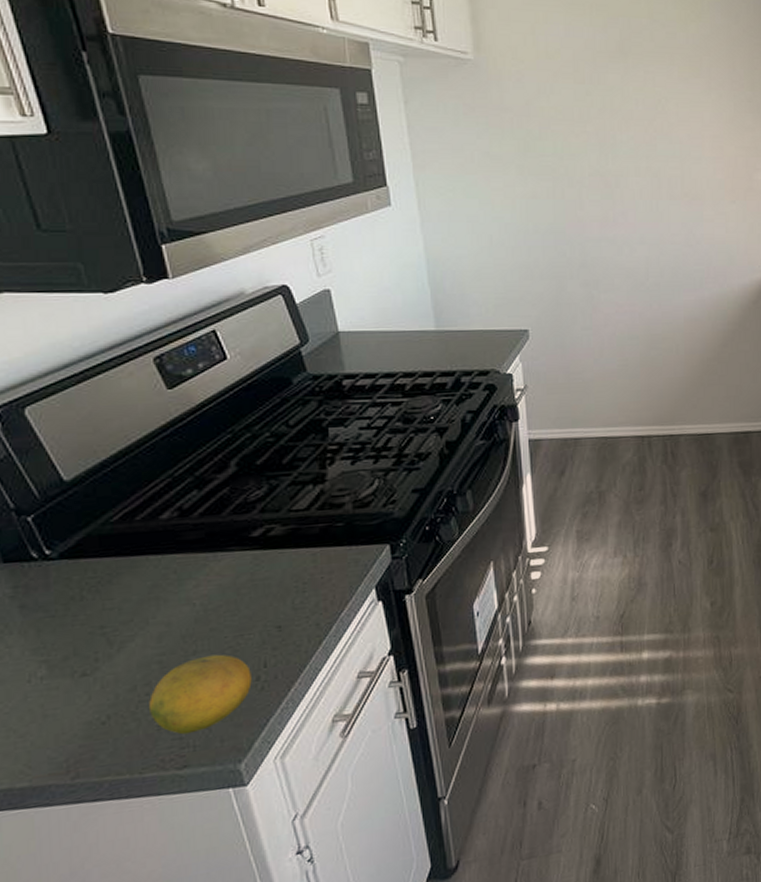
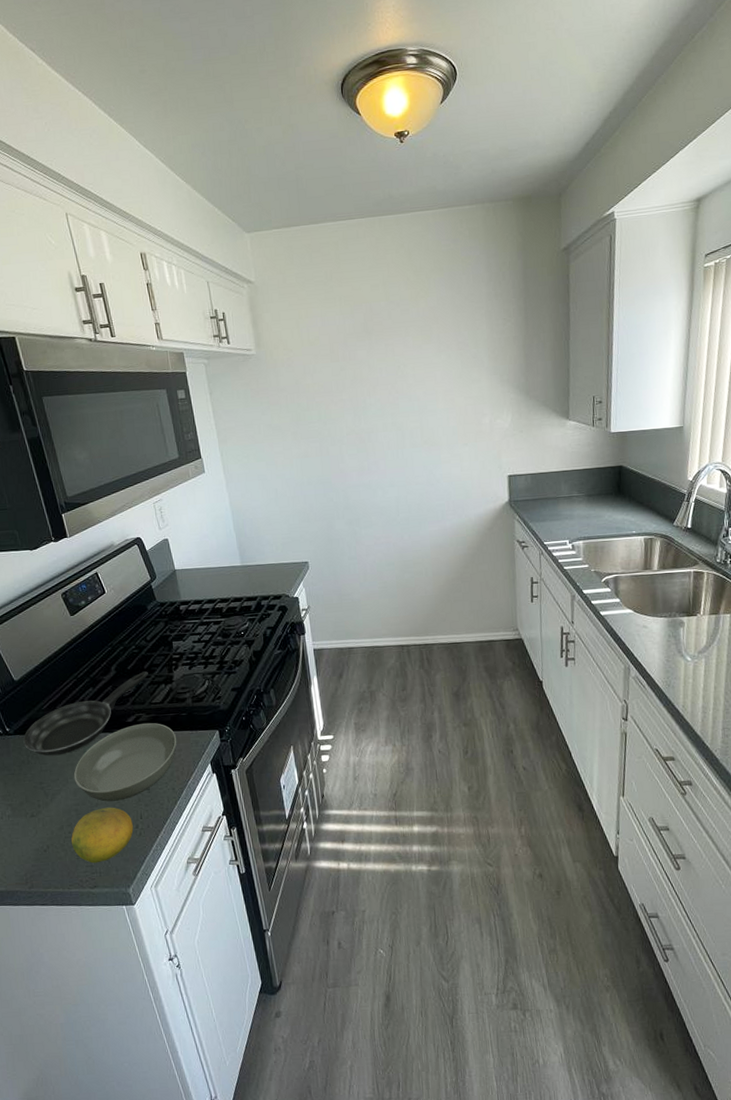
frying pan: none [74,467,289,588] -> present [23,671,148,756]
bowl: none [158,536,327,648] -> present [73,722,177,802]

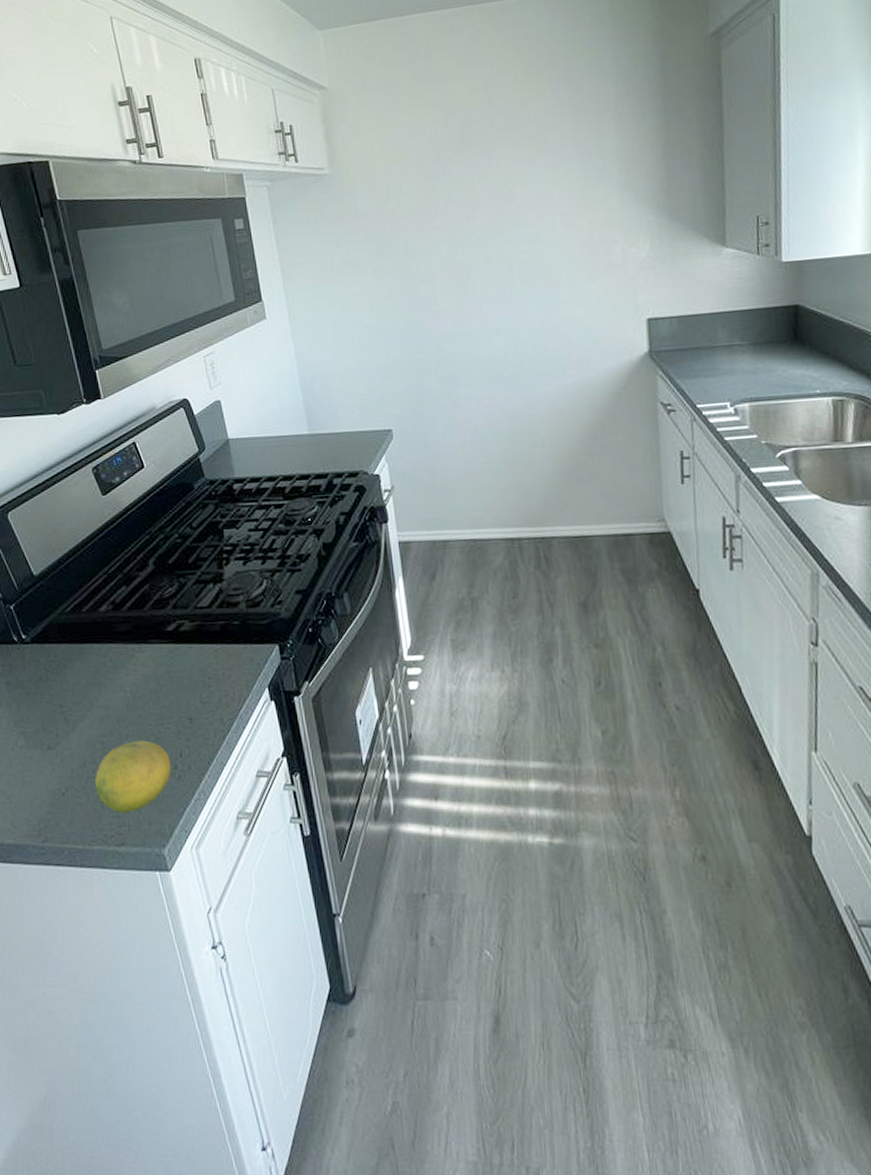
frying pan: present [23,671,148,756] -> none [41,567,194,672]
bowl: present [73,722,177,802] -> none [100,632,227,733]

